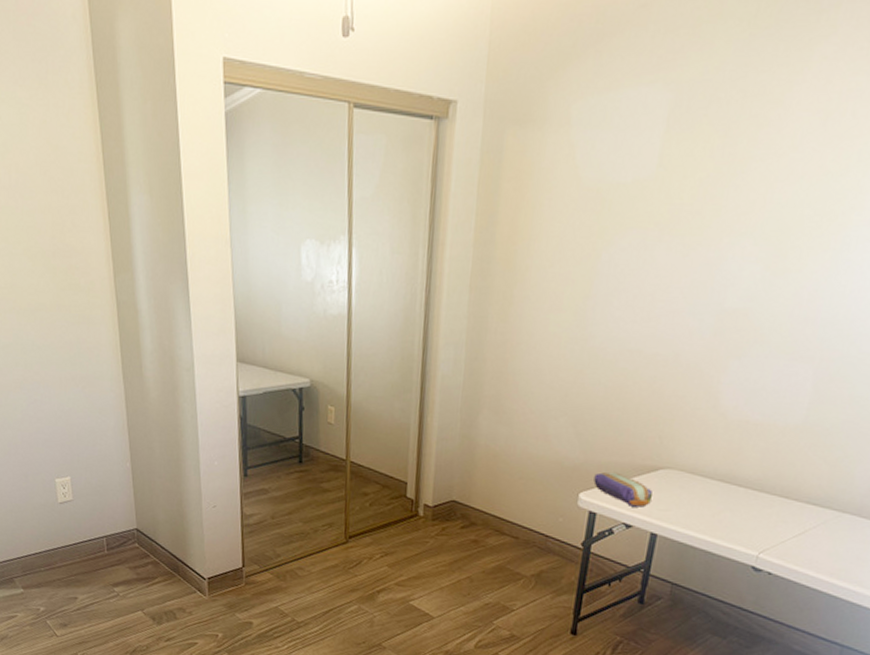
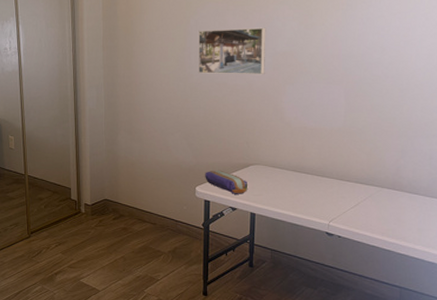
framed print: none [603,269,714,342] -> present [198,27,266,75]

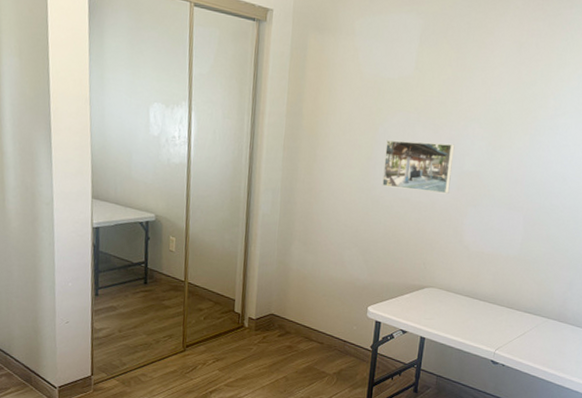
pencil case: present [205,170,248,194] -> none [378,290,421,317]

